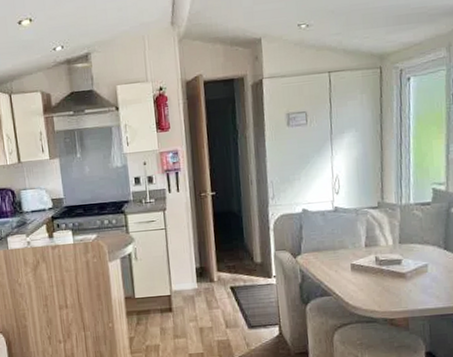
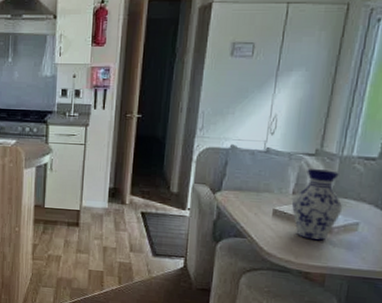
vase: none [366,219,411,288] -> present [292,169,343,241]

